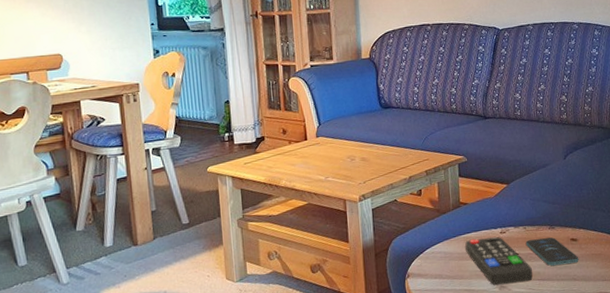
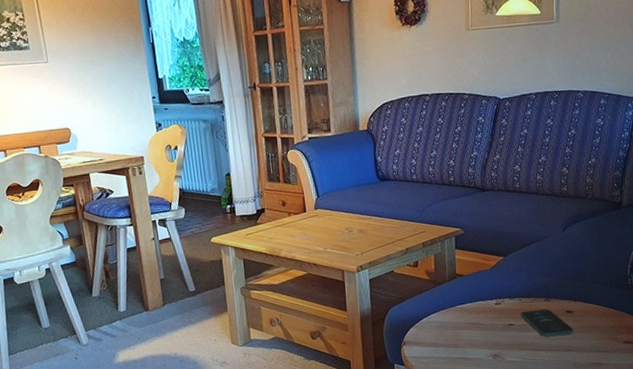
remote control: present [465,237,533,286] -> none [460,308,526,354]

